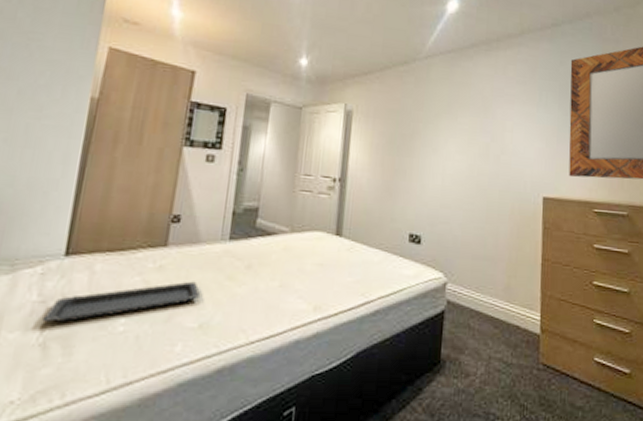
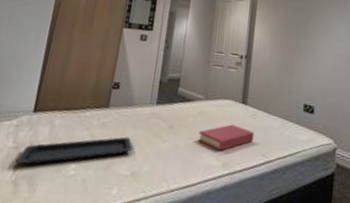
hardback book: none [282,260,352,292] -> present [198,124,255,151]

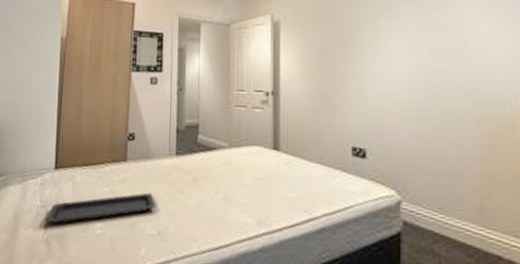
hardback book: present [198,124,255,151] -> none [226,175,292,207]

